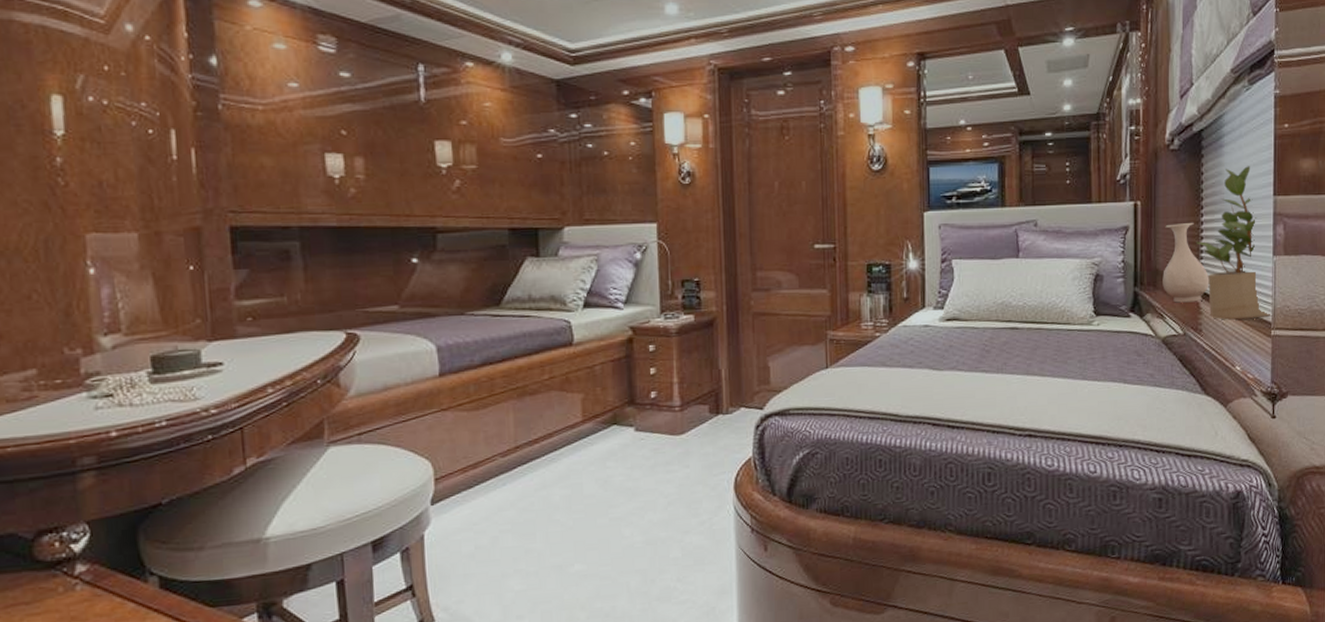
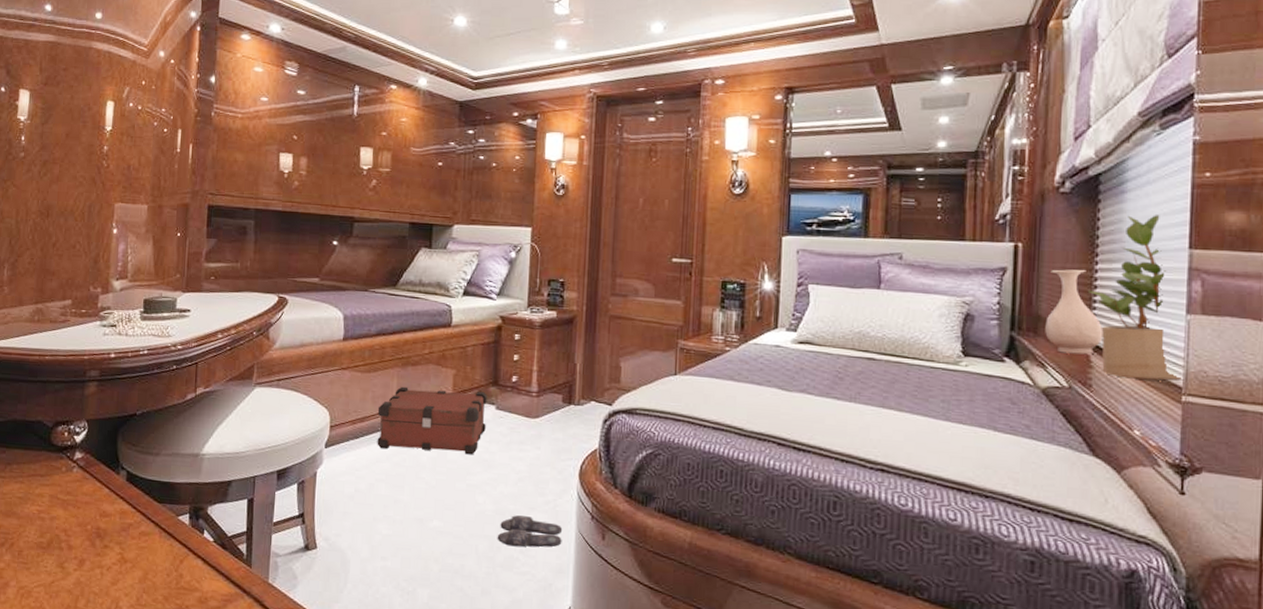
suitcase: none [494,414,626,496] -> present [377,386,487,455]
slippers: none [651,540,722,576] -> present [498,514,563,547]

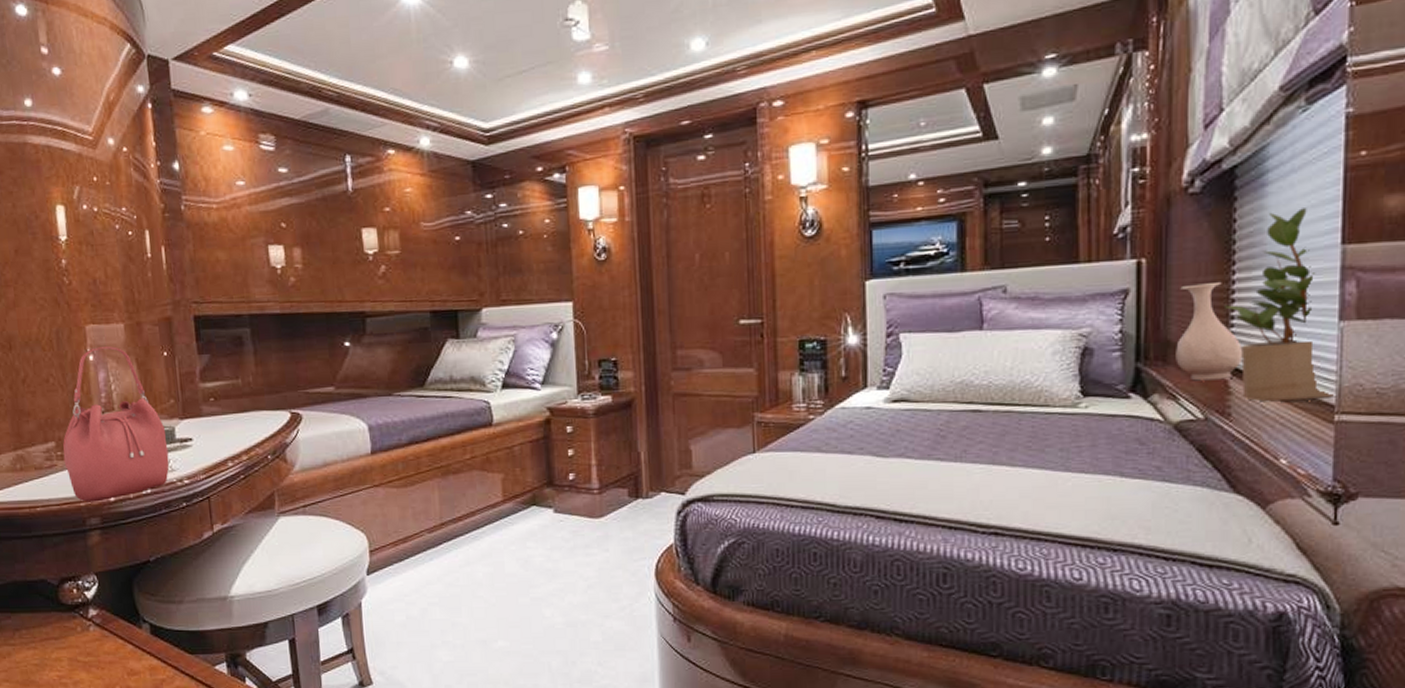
handbag: none [76,223,168,357] -> present [63,346,170,502]
suitcase: present [377,386,487,455] -> none [422,495,545,570]
slippers: present [498,514,563,547] -> none [572,624,644,659]

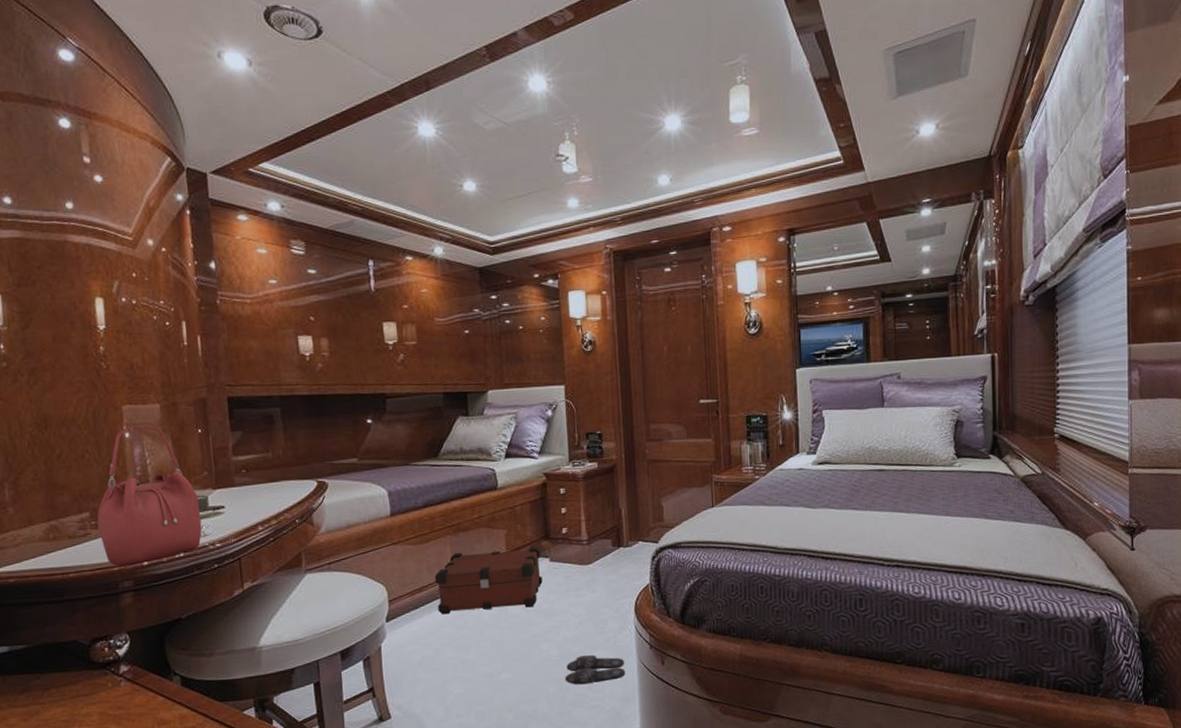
suitcase: none [422,495,545,570] -> present [435,547,543,615]
slippers: none [572,624,644,659] -> present [566,654,626,685]
vase: present [1176,283,1243,381] -> none [1020,371,1066,445]
potted plant: present [1225,208,1337,402] -> none [1053,317,1130,460]

